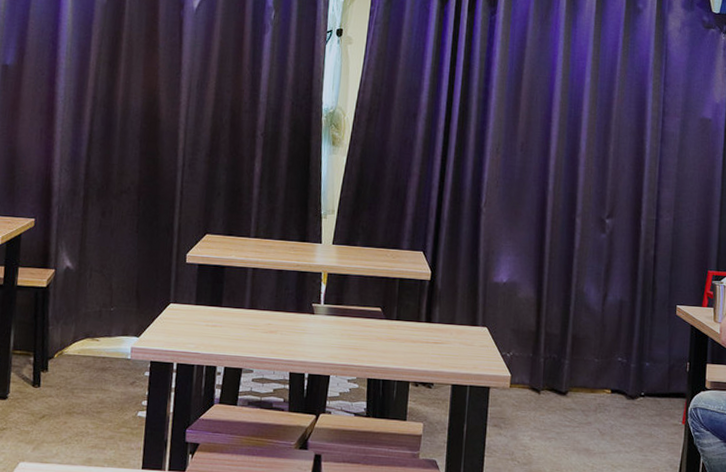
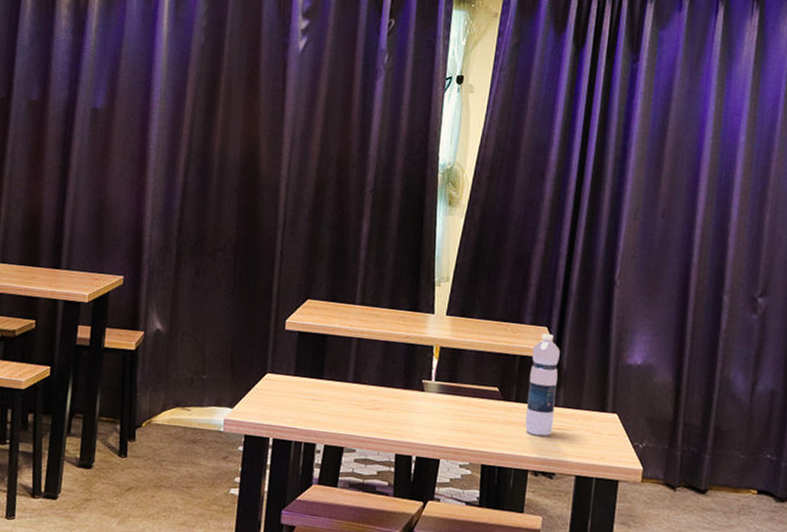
water bottle: none [405,257,435,350] -> present [524,333,560,436]

